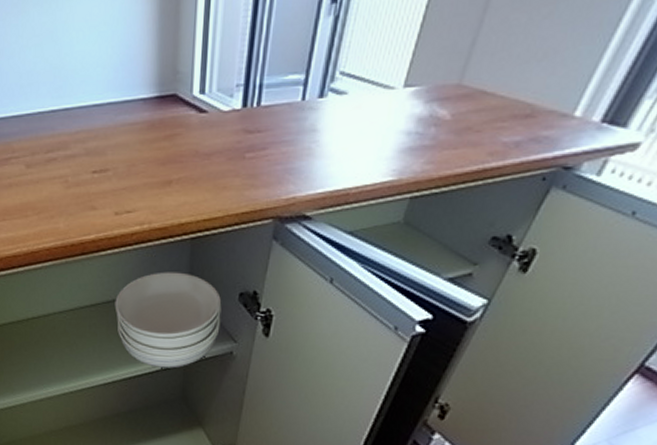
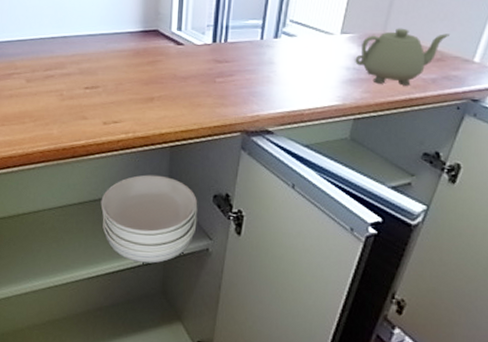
teapot: none [419,75,549,153] -> present [355,28,451,86]

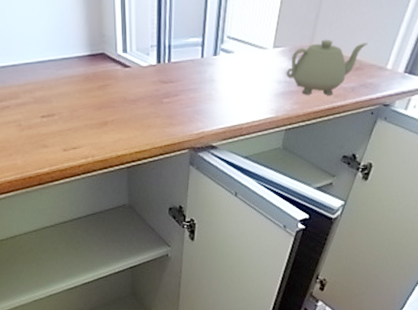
bowl: present [100,174,198,264] -> none [70,194,157,272]

